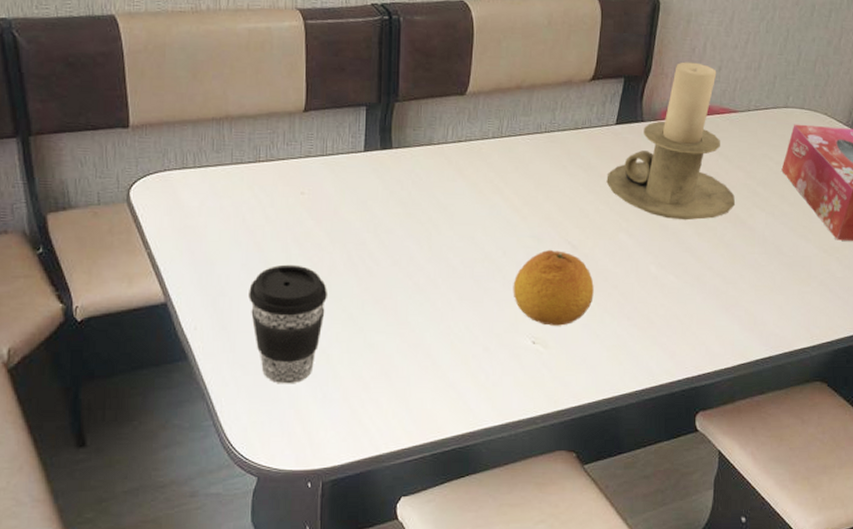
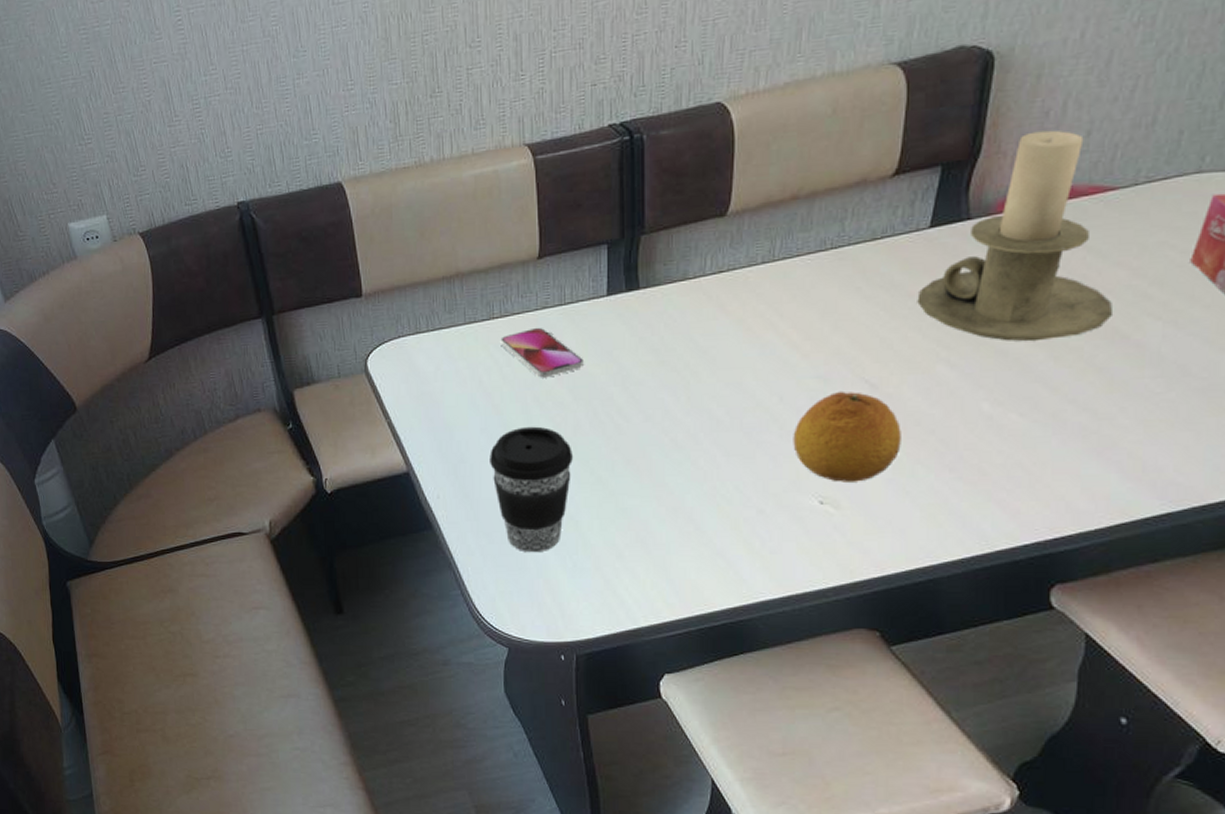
smartphone: none [265,173,341,221] -> present [500,327,584,378]

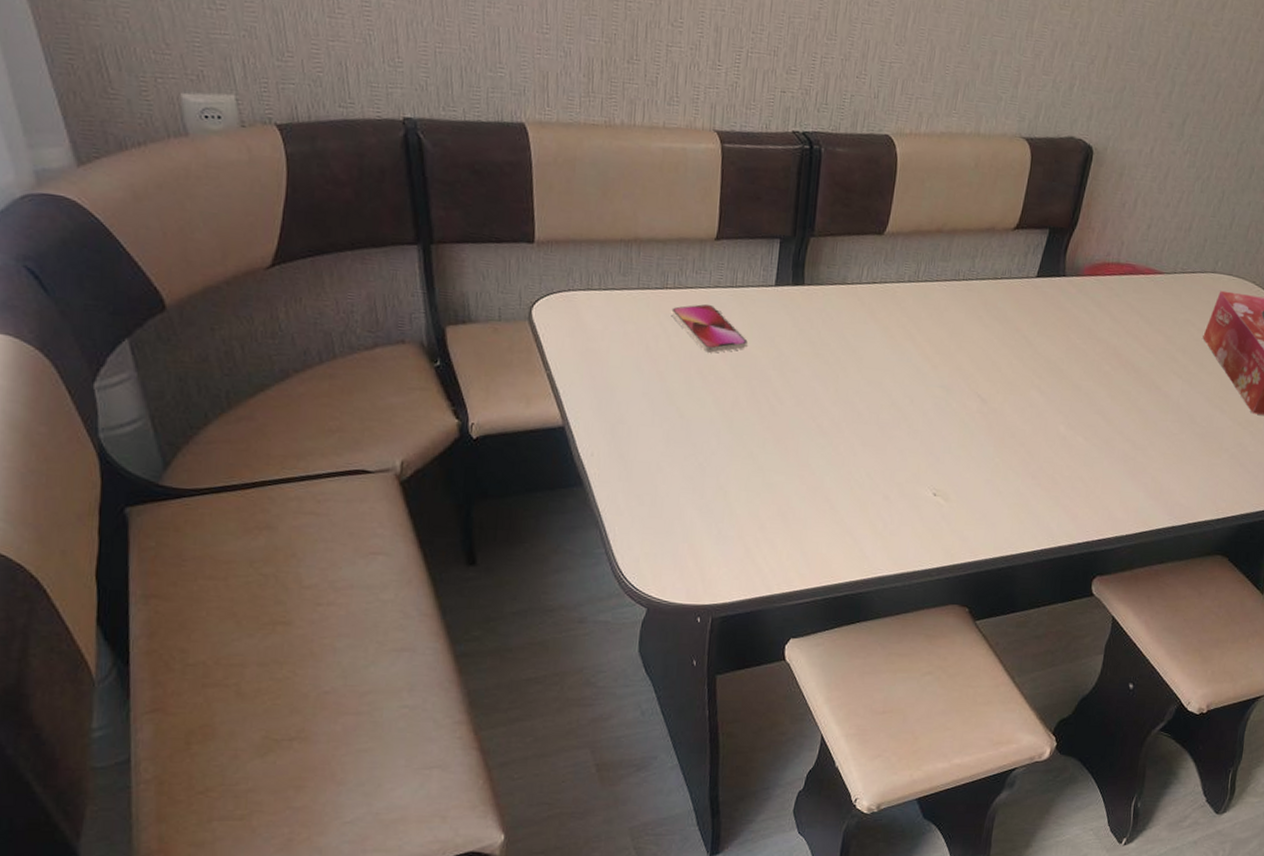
coffee cup: present [490,426,573,553] -> none [648,396,729,518]
fruit: present [793,391,901,482] -> none [917,401,1001,480]
candle holder: present [917,130,1112,342] -> none [1022,217,1152,382]

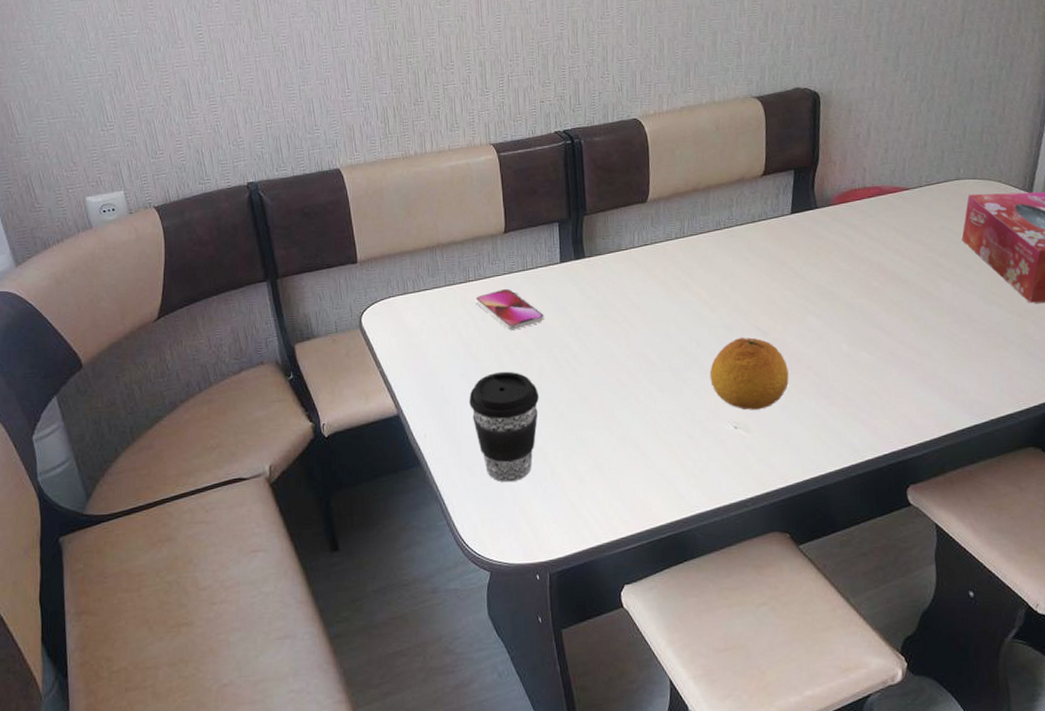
coffee cup: none [648,396,729,518] -> present [469,371,539,483]
fruit: none [917,401,1001,480] -> present [709,337,789,410]

